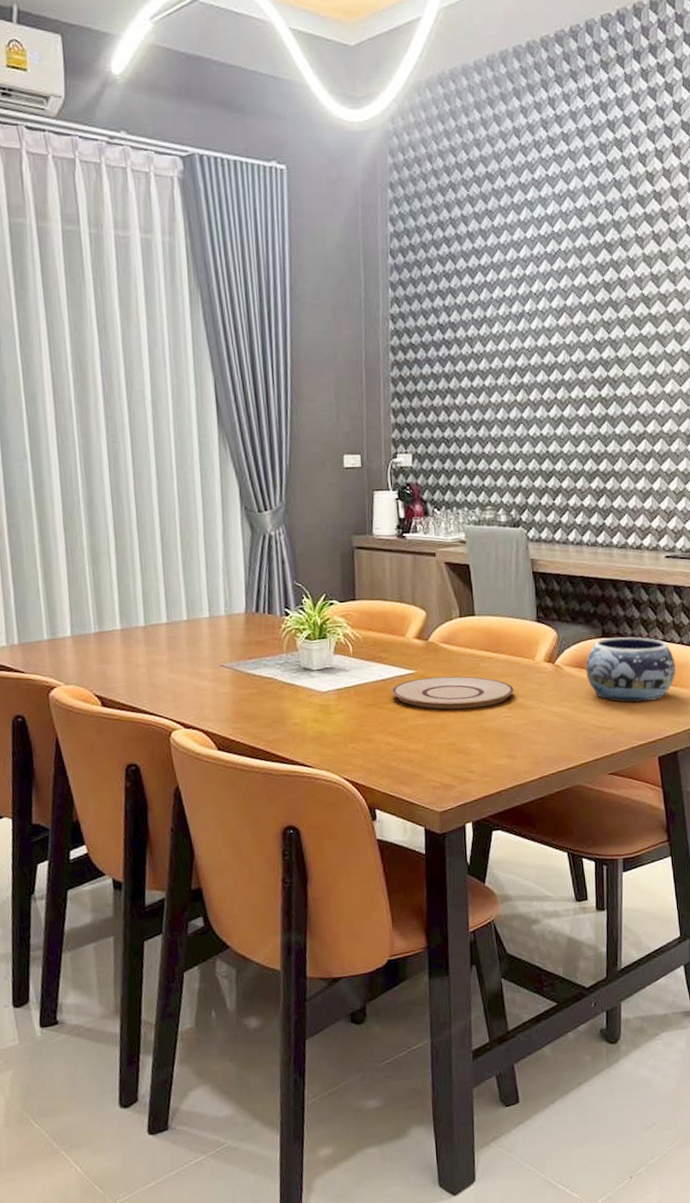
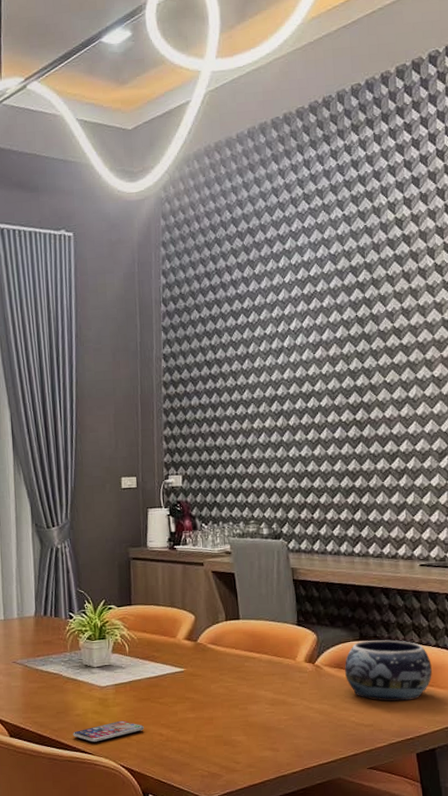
smartphone: none [290,729,370,754] -> present [73,720,144,742]
plate: present [392,676,515,710] -> none [164,674,277,705]

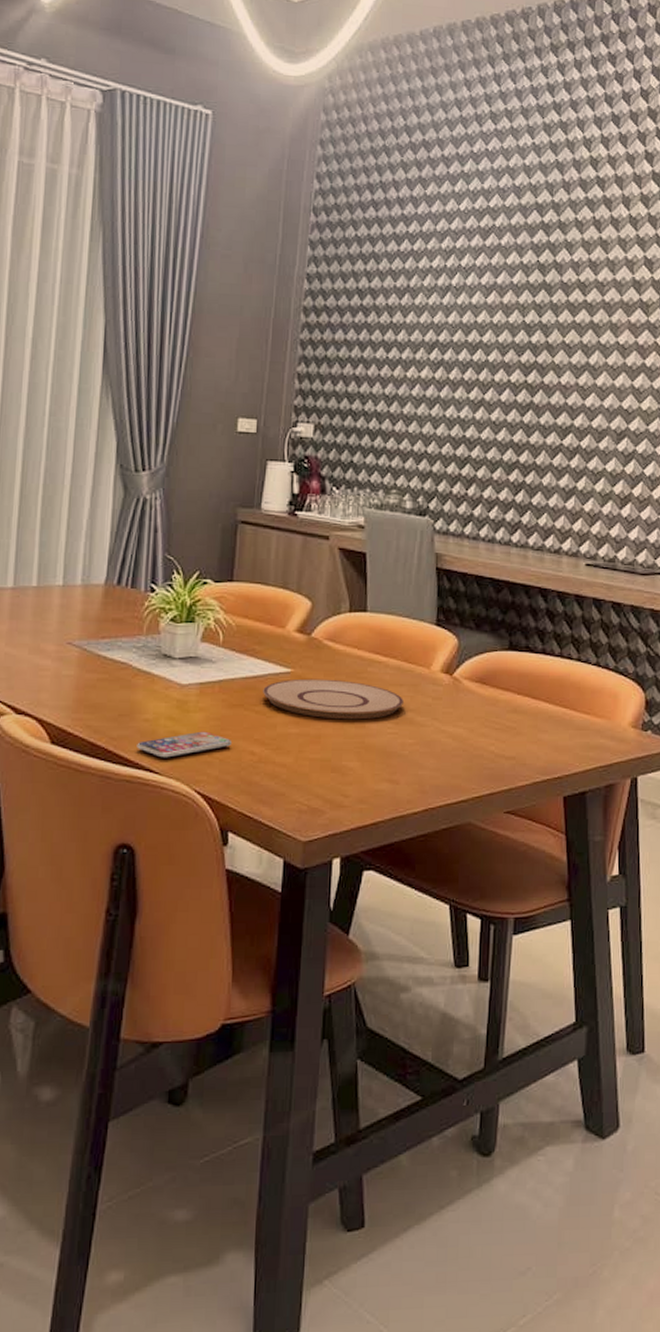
plate: none [164,674,277,705] -> present [263,678,405,720]
decorative bowl: present [344,639,432,701] -> none [487,652,590,729]

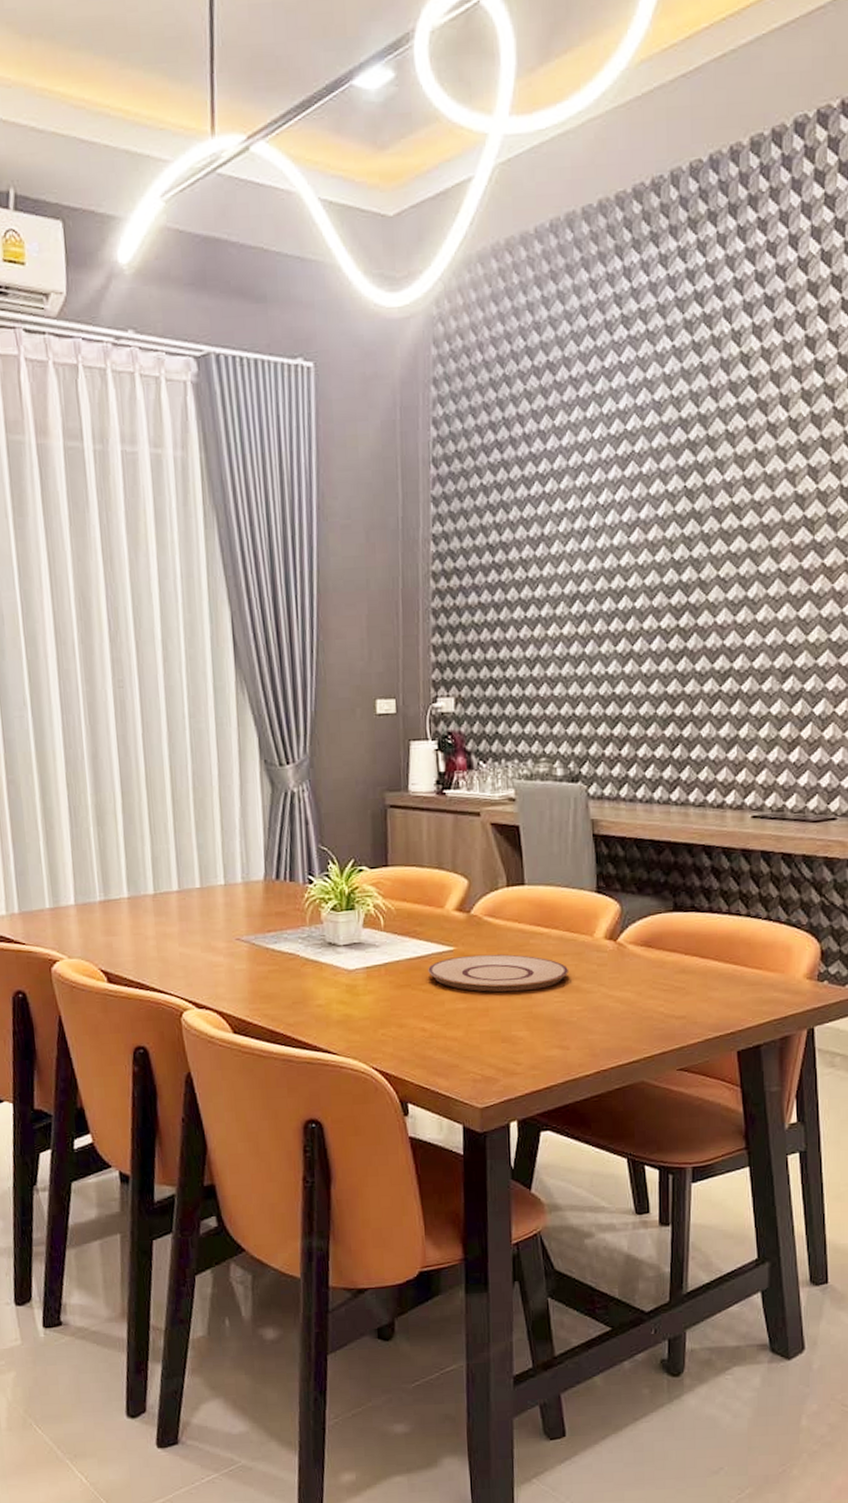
smartphone: present [137,731,231,758] -> none [313,1012,402,1040]

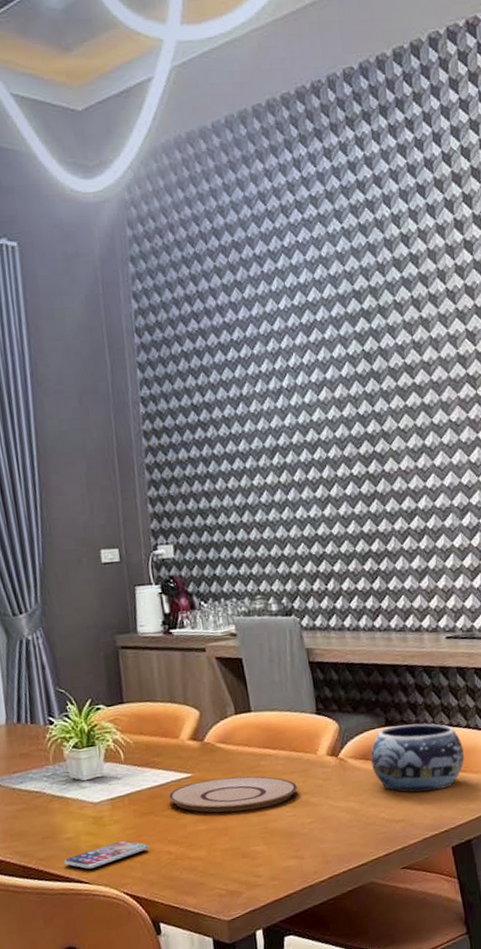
smartphone: none [313,1012,402,1040] -> present [64,840,149,870]
decorative bowl: none [653,911,761,988] -> present [370,723,465,793]

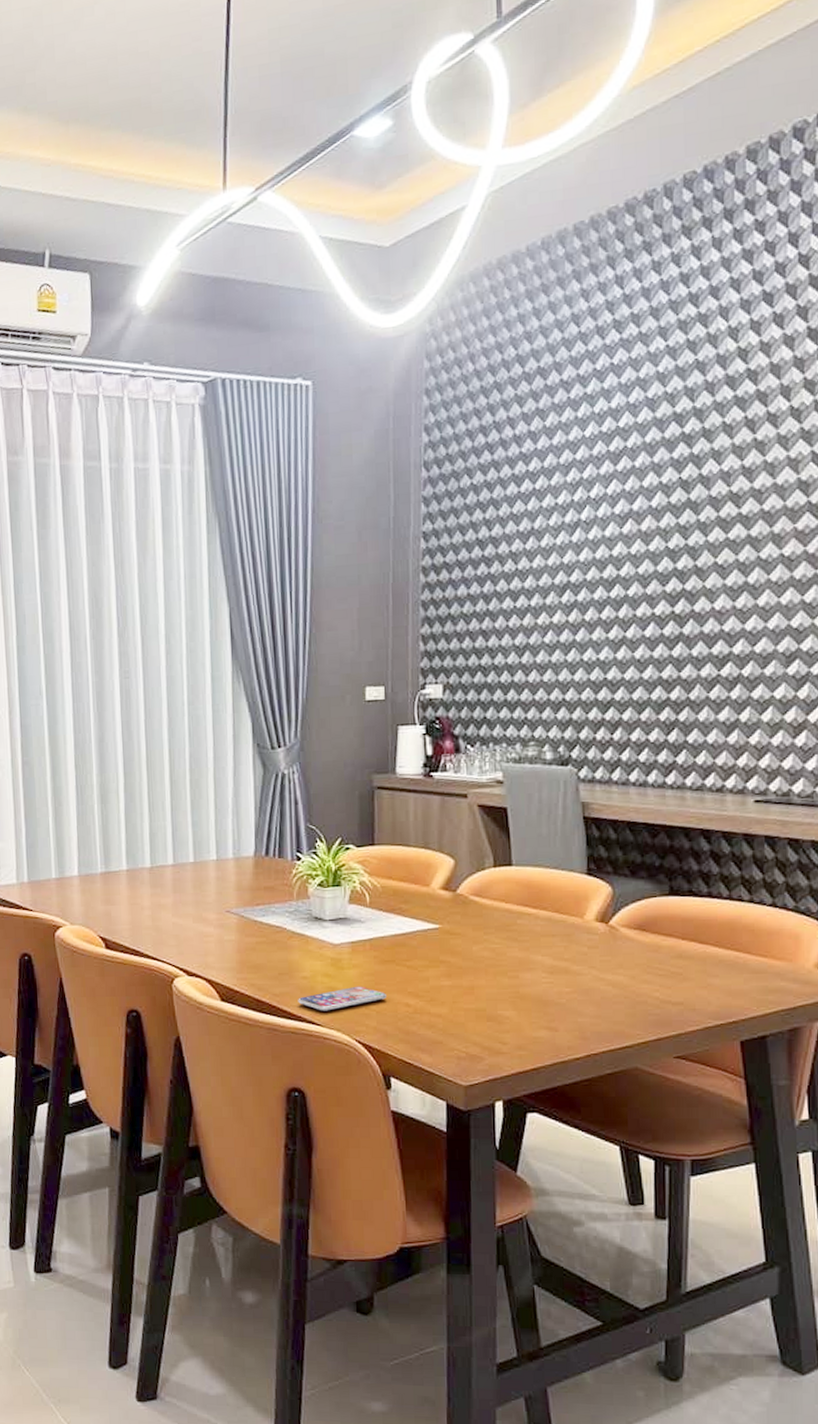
plate: present [168,776,298,813] -> none [413,933,558,971]
decorative bowl: present [370,723,465,793] -> none [647,895,766,974]

